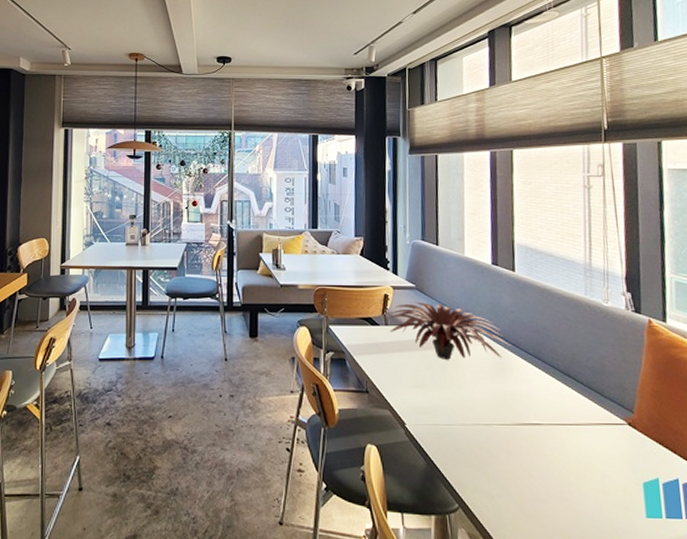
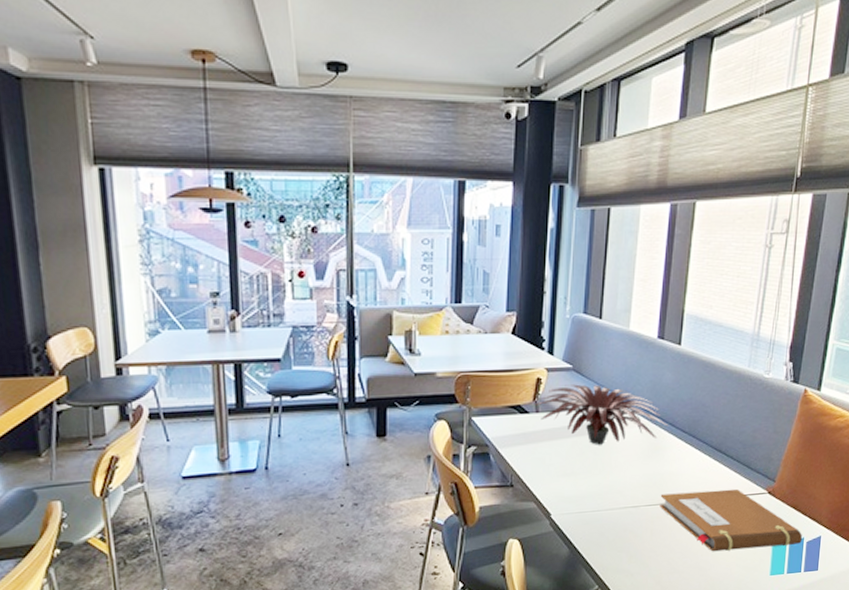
notebook: none [512,414,677,486] -> present [659,488,803,552]

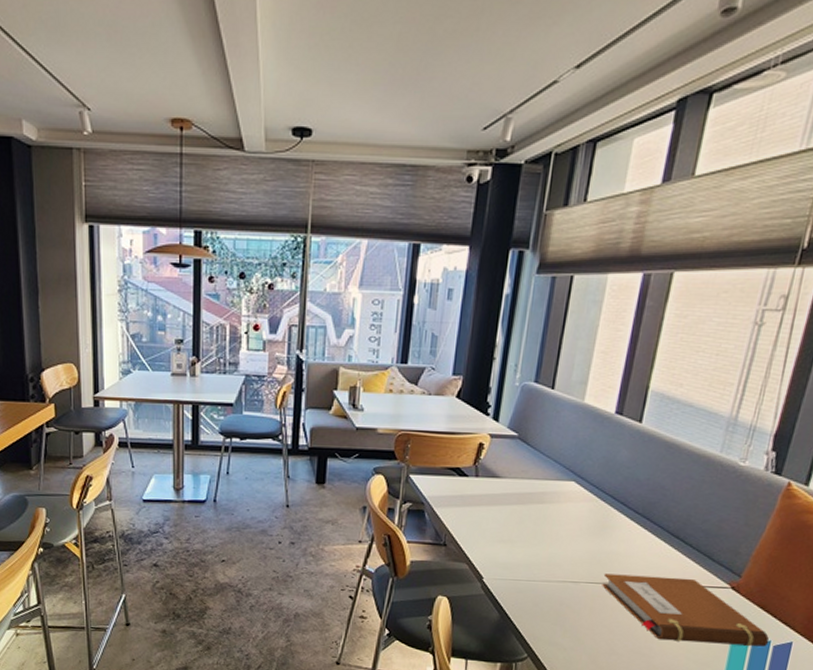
plant: present [535,384,669,445] -> none [475,452,620,516]

